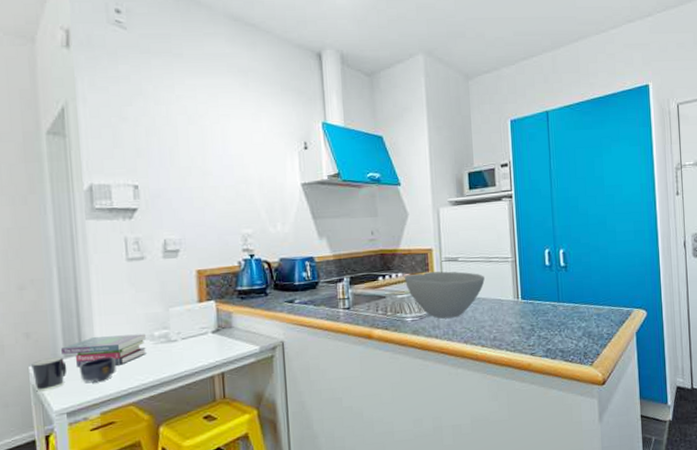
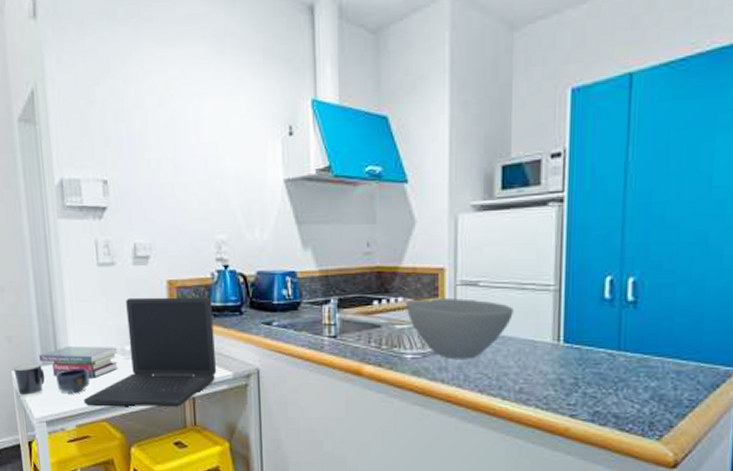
laptop: none [109,282,245,392] -> present [83,297,217,407]

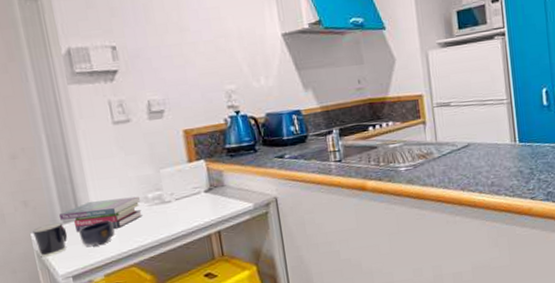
laptop: present [83,297,217,407] -> none [109,140,239,254]
bowl: present [405,298,513,359] -> none [395,117,480,167]

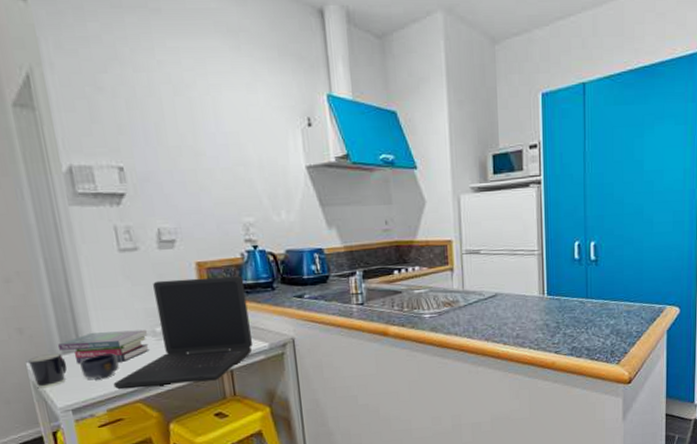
laptop: none [109,140,239,254] -> present [113,275,253,389]

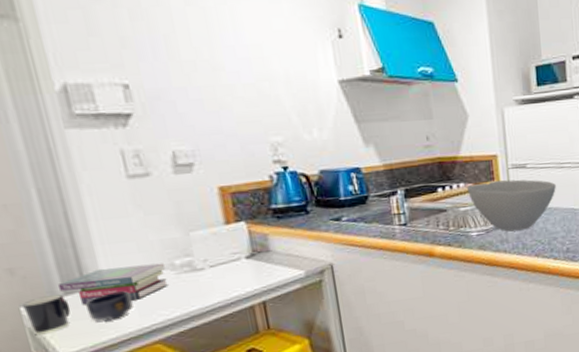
laptop: present [113,275,253,389] -> none [127,199,287,330]
bowl: none [421,265,508,315] -> present [466,179,556,232]

